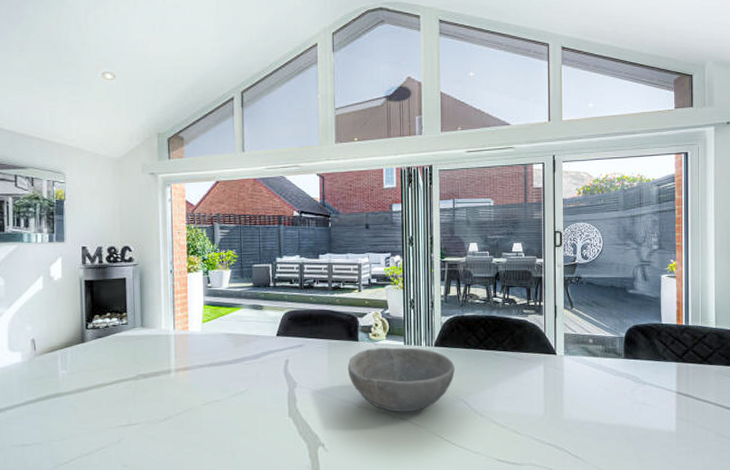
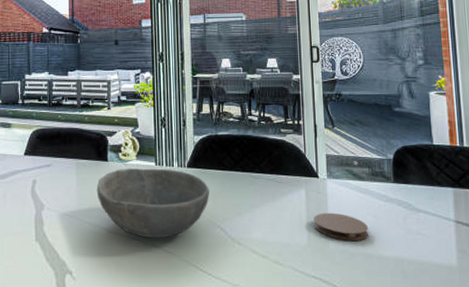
coaster: none [550,386,600,411] -> present [314,212,369,241]

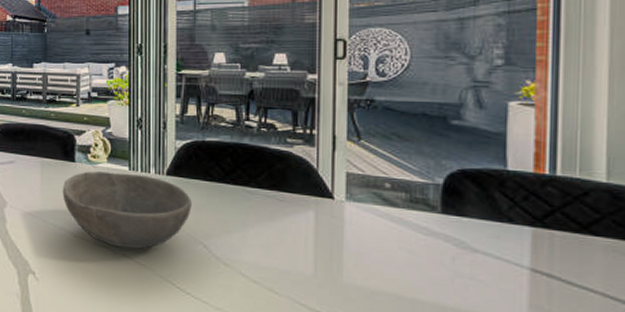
coaster: present [314,212,369,241] -> none [324,240,400,278]

